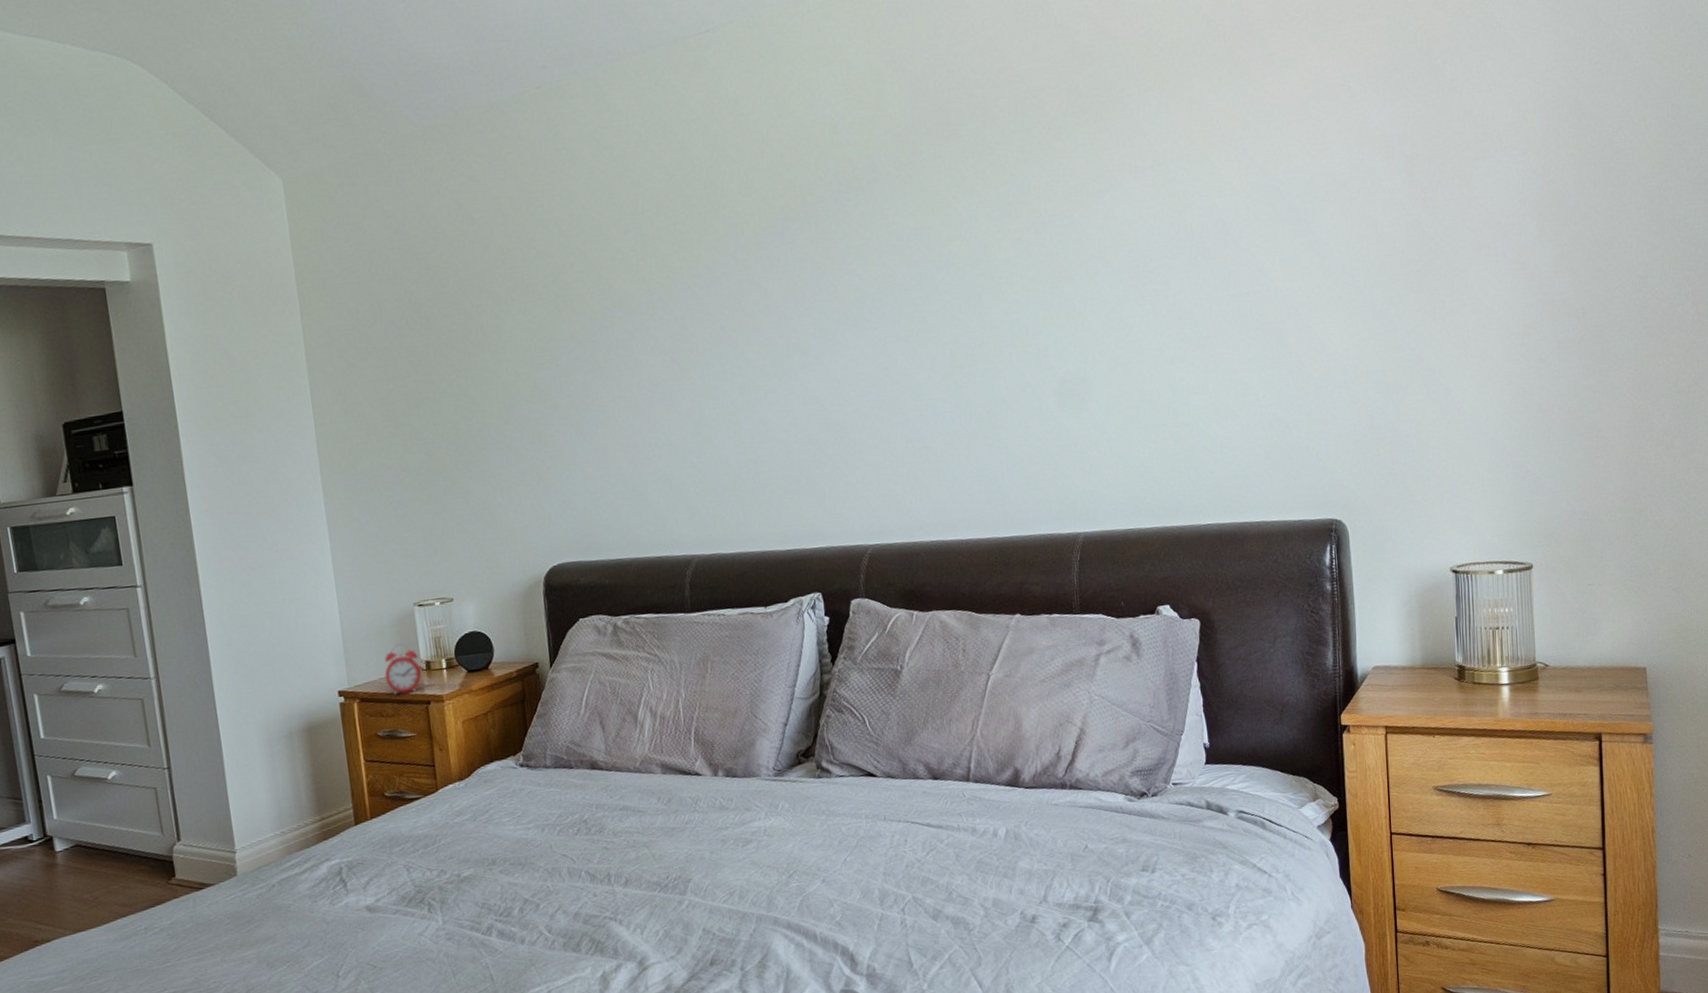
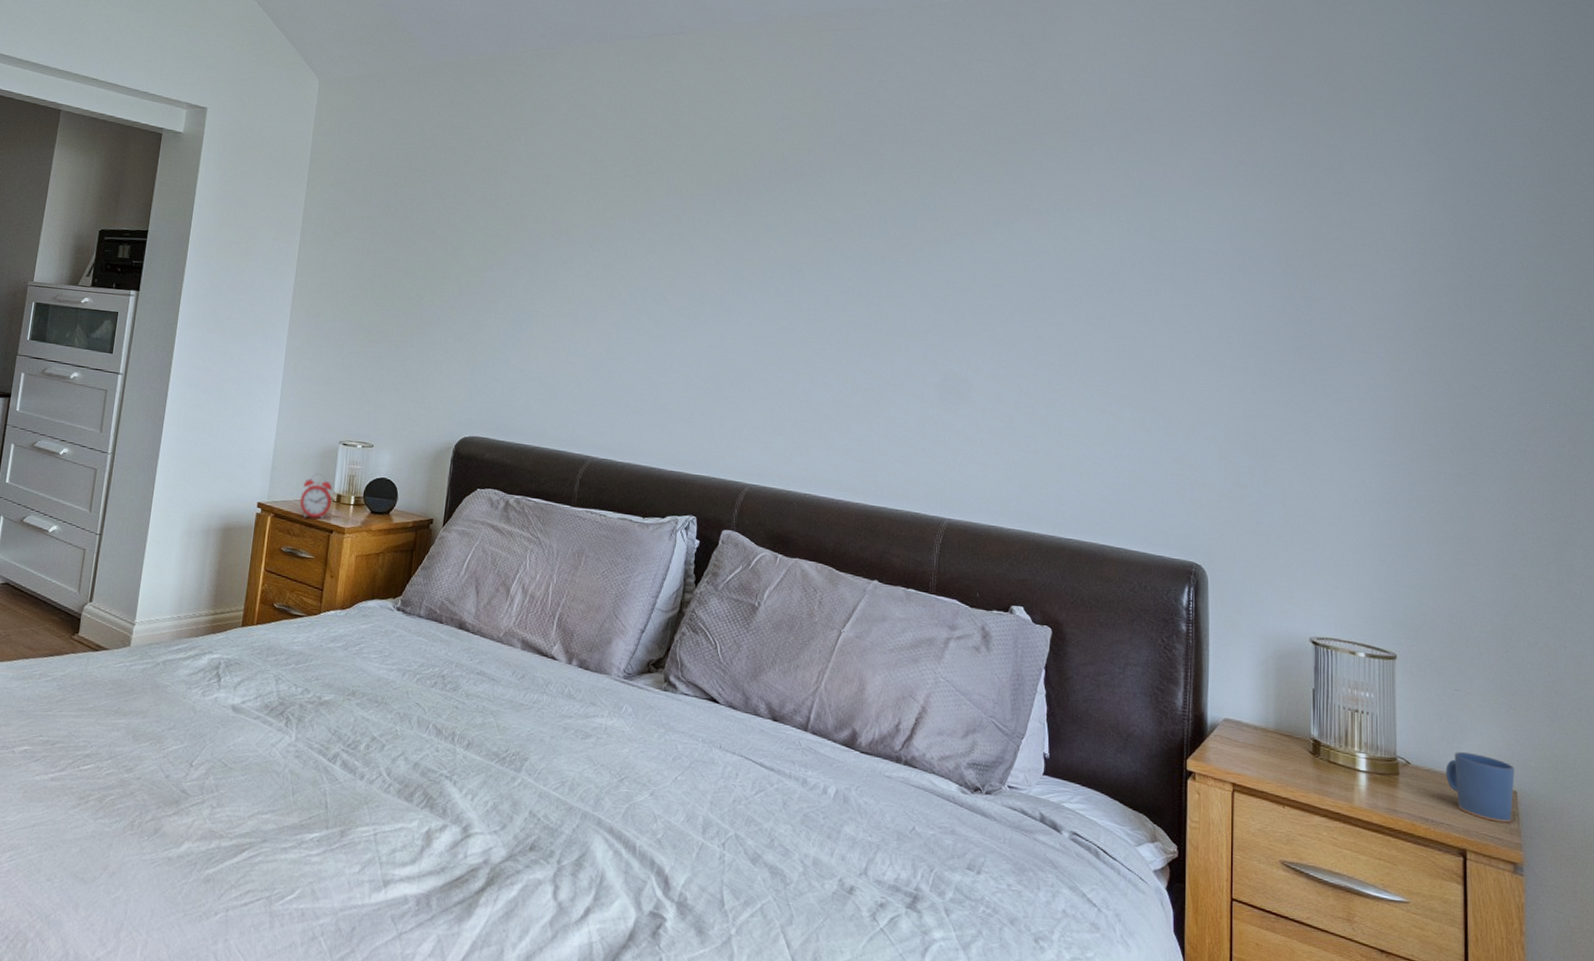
mug: none [1581,641,1644,701] -> present [1446,752,1515,823]

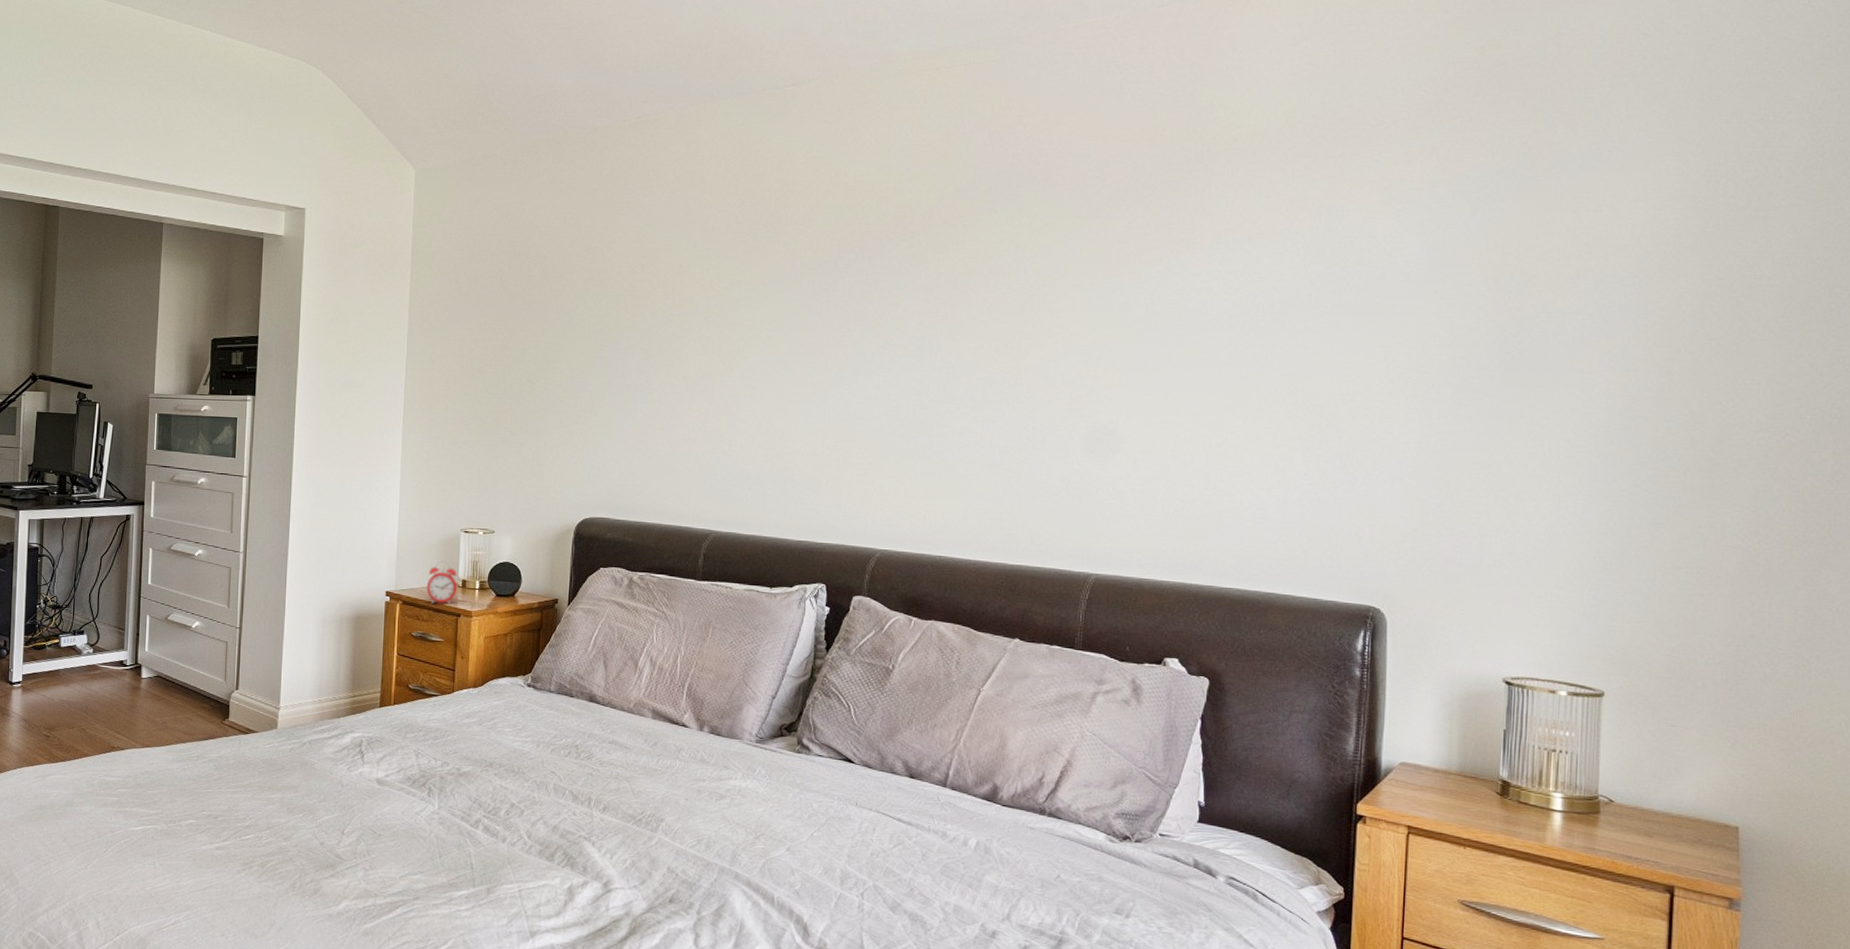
mug: present [1446,752,1515,823] -> none [1655,789,1738,859]

